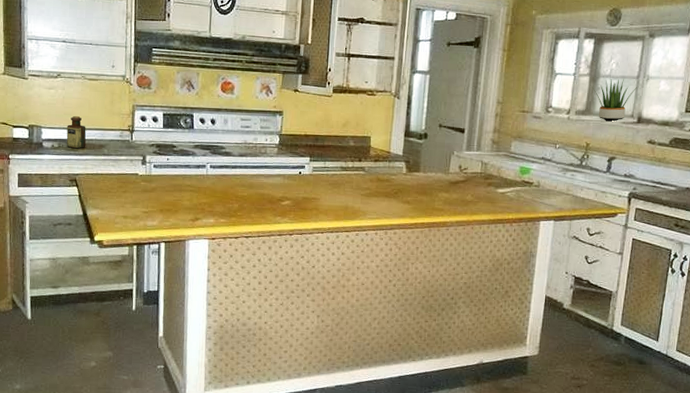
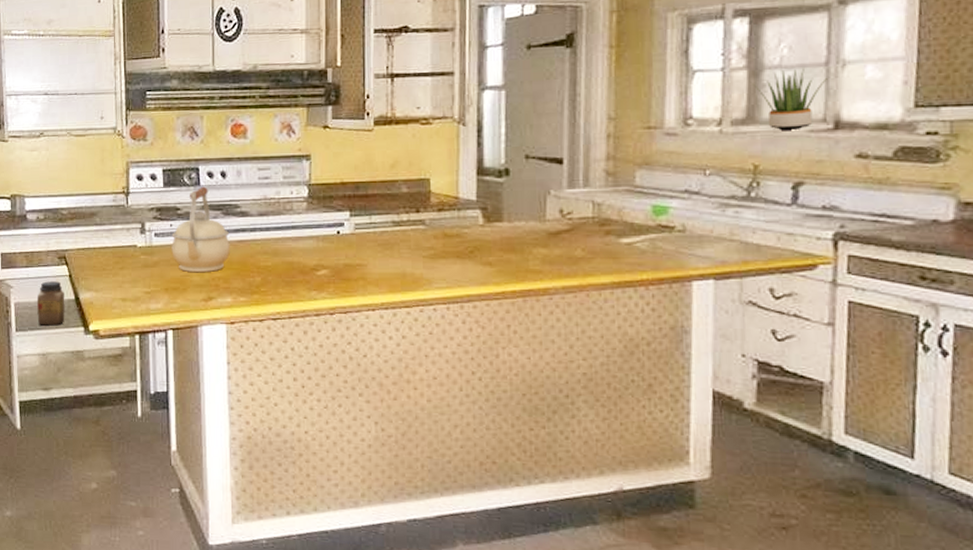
jar: none [49,199,75,236] -> present [36,281,65,326]
bottle: present [66,115,86,149] -> none [53,179,75,220]
kettle: none [167,130,215,199] -> present [171,186,230,273]

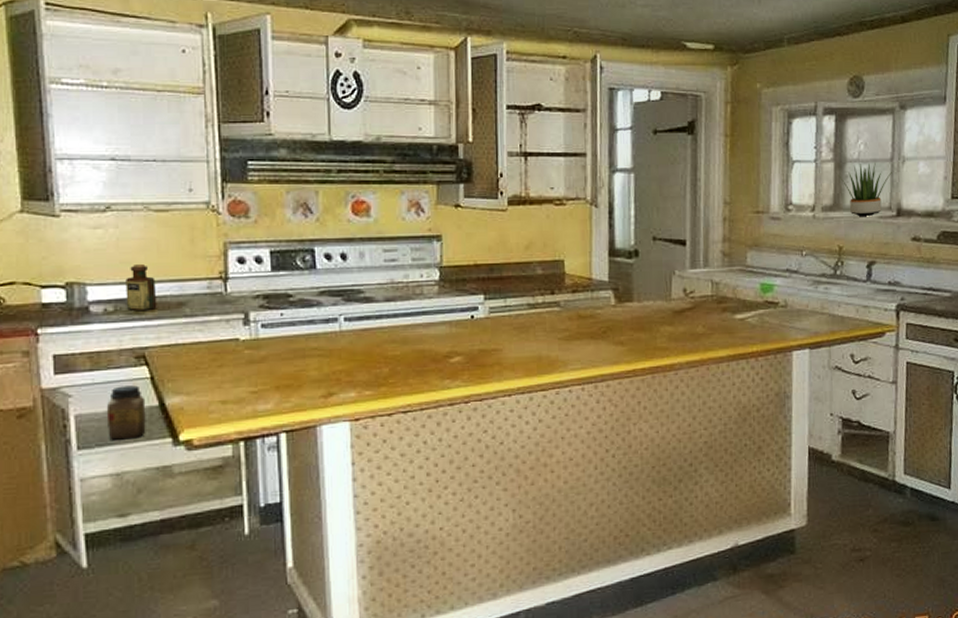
bottle: none [53,179,75,220] -> present [125,263,157,312]
kettle: present [171,186,230,273] -> none [282,270,353,367]

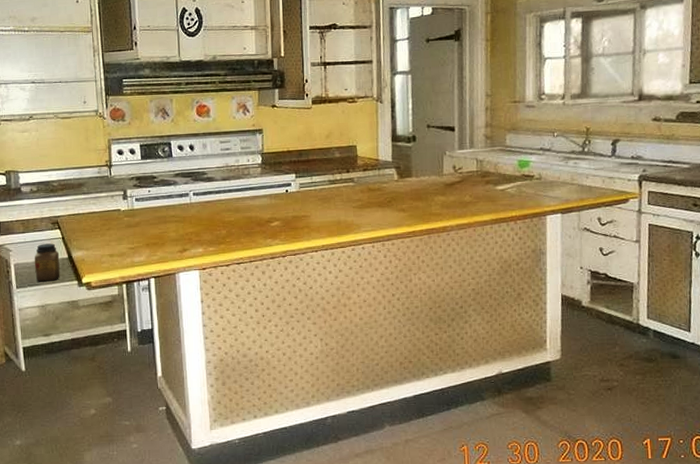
bottle: present [125,263,157,312] -> none [44,156,65,191]
potted plant: present [836,162,892,217] -> none [583,56,634,103]

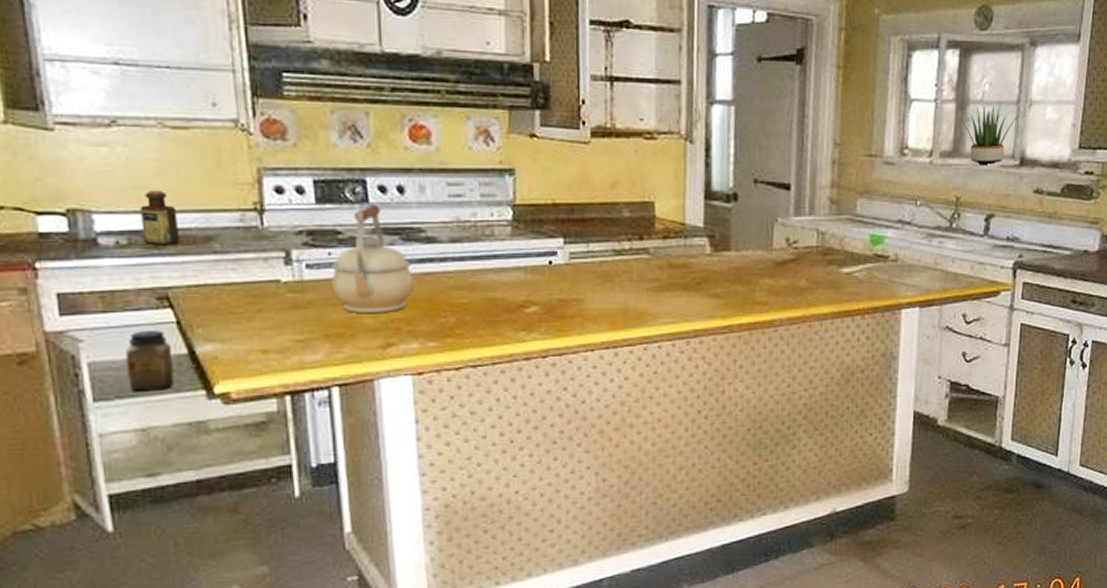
bottle: none [44,156,65,191] -> present [140,189,181,246]
kettle: none [150,158,200,230] -> present [331,204,414,314]
potted plant: none [583,56,634,103] -> present [957,105,1017,165]

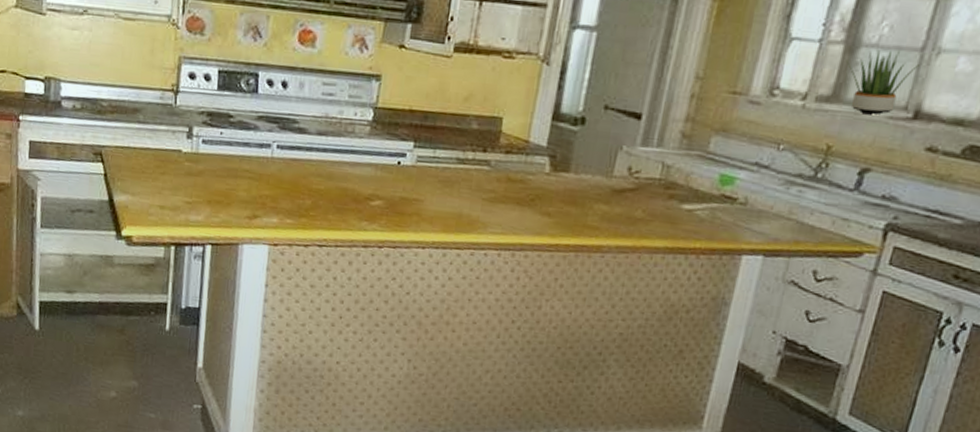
jar: present [125,330,174,392] -> none [65,177,98,227]
bottle: present [140,189,181,246] -> none [91,67,118,113]
kettle: present [331,204,414,314] -> none [218,95,283,189]

